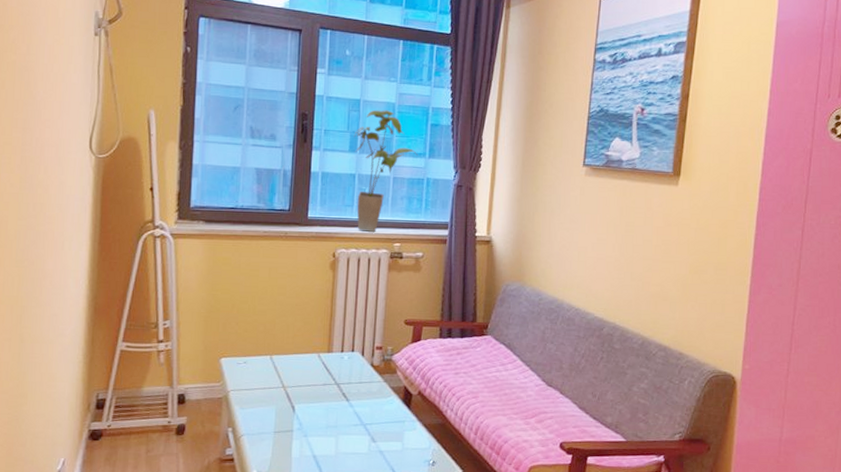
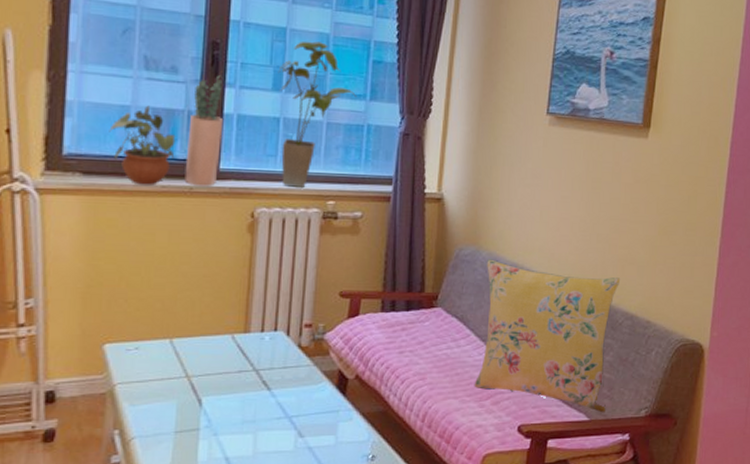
potted plant: none [224,166,274,232] -> present [109,105,176,187]
vase: none [281,136,311,232] -> present [184,70,224,188]
pillow: none [520,294,654,435] -> present [474,259,621,413]

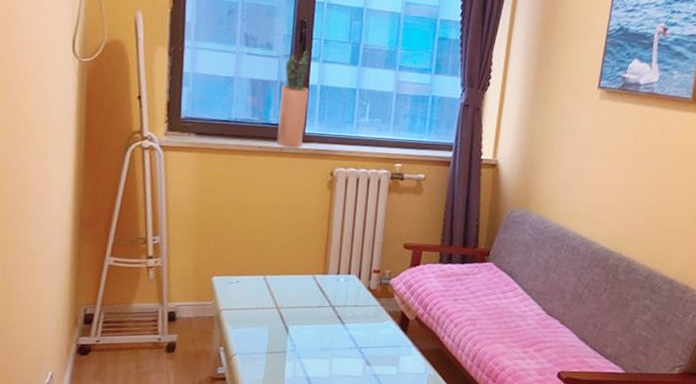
potted plant: present [109,105,176,187] -> none [217,77,270,147]
house plant: present [278,41,357,187] -> none [355,19,424,151]
pillow: present [474,259,621,413] -> none [519,221,662,368]

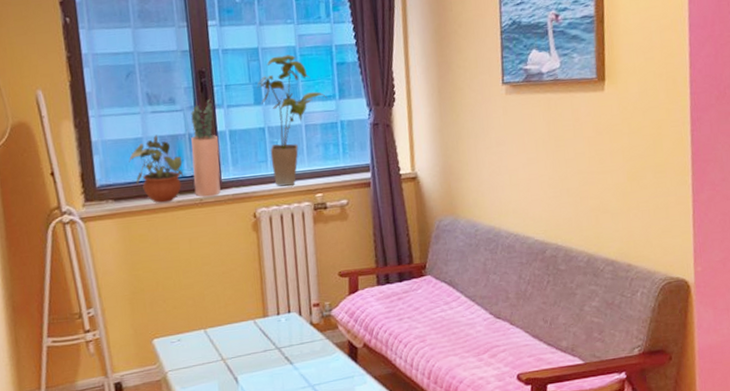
potted plant: none [217,77,270,147] -> present [129,135,184,204]
house plant: none [355,19,424,151] -> present [257,55,328,186]

